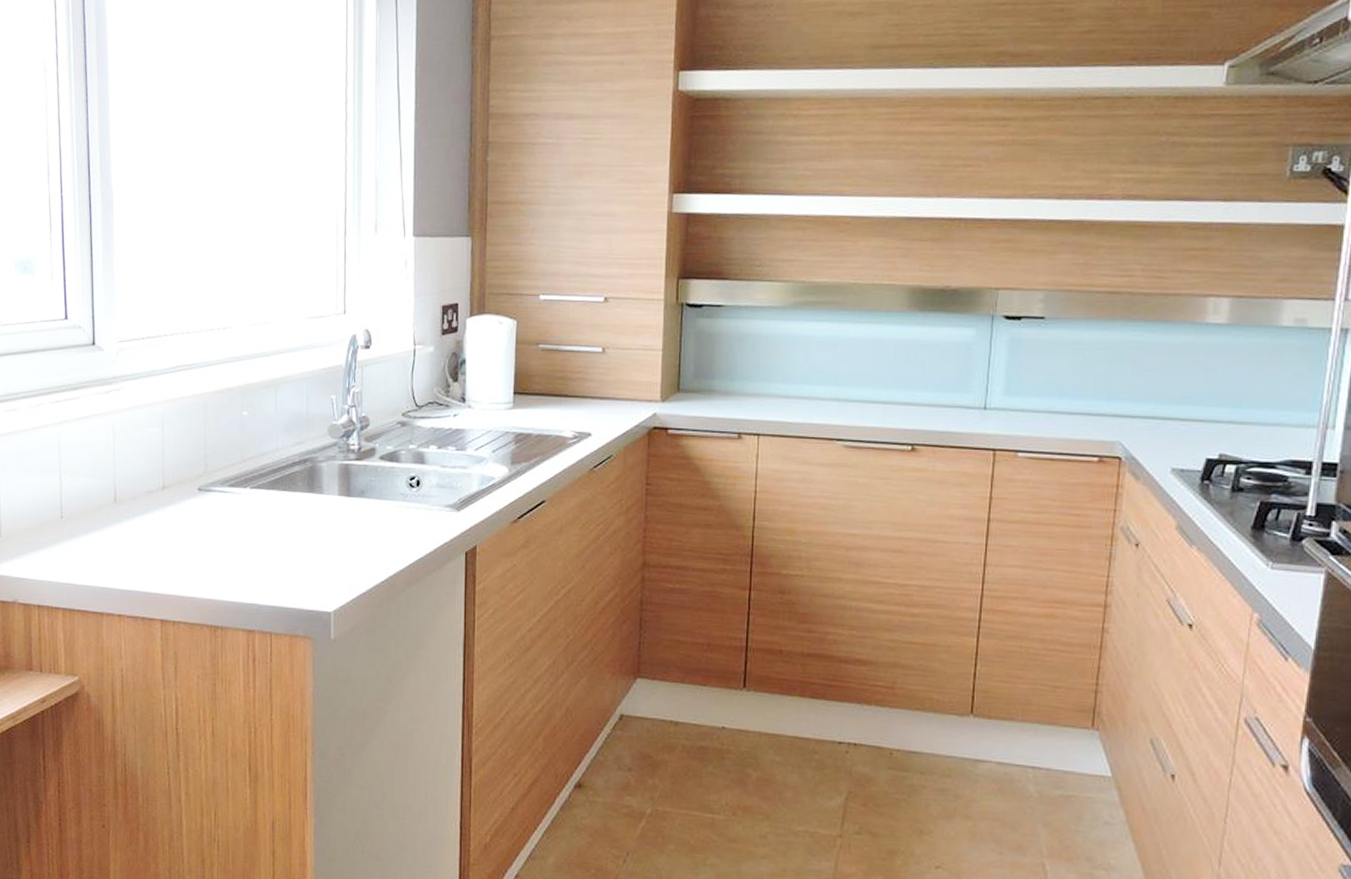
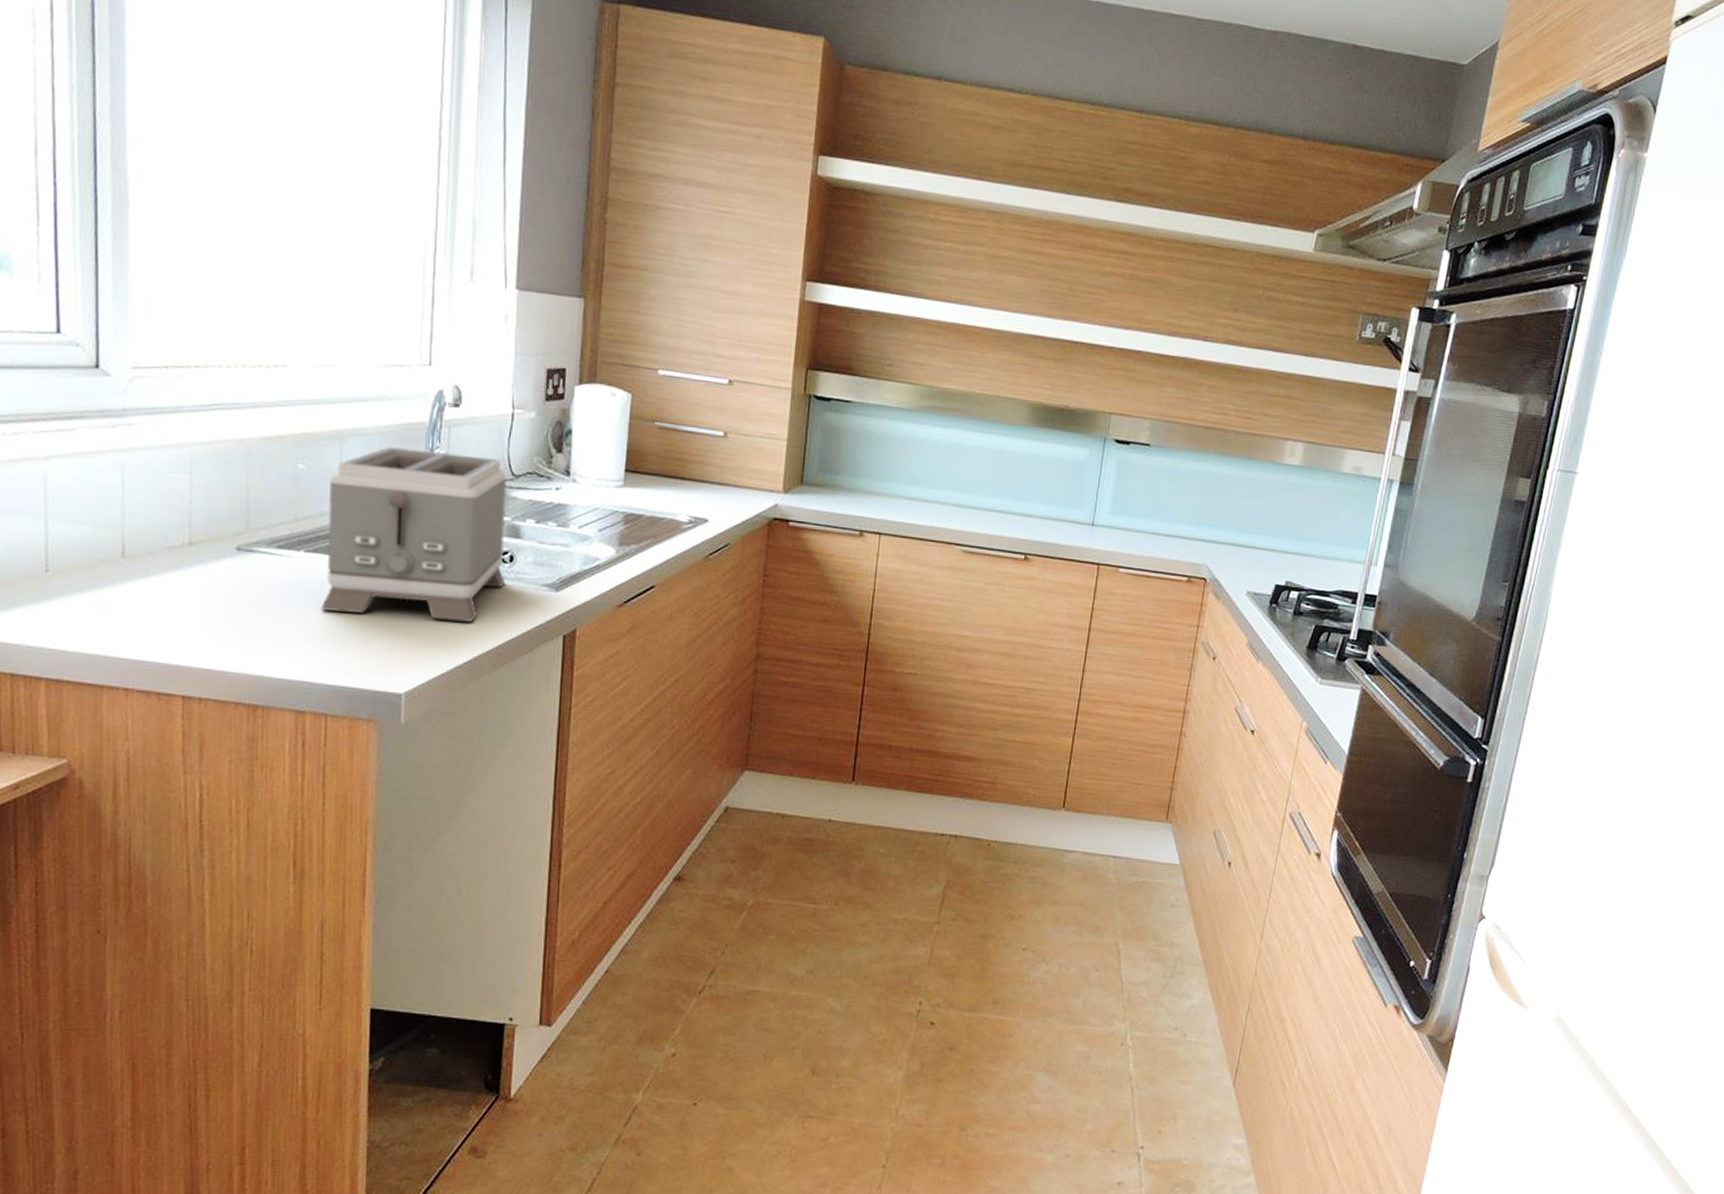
toaster: none [264,389,414,544] -> present [320,447,507,622]

